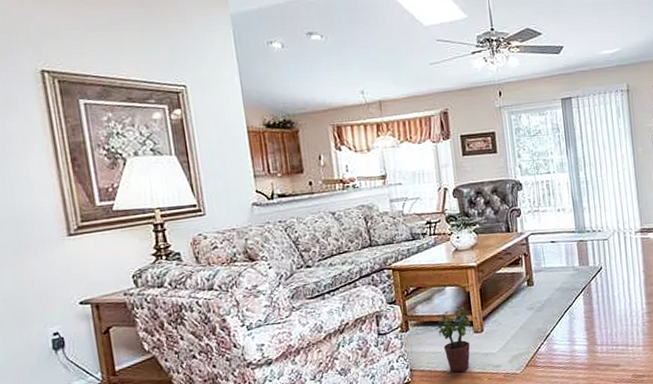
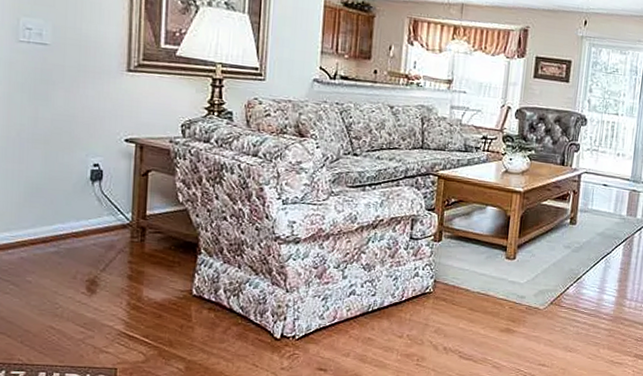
potted plant: present [435,306,471,373] -> none [468,228,506,294]

